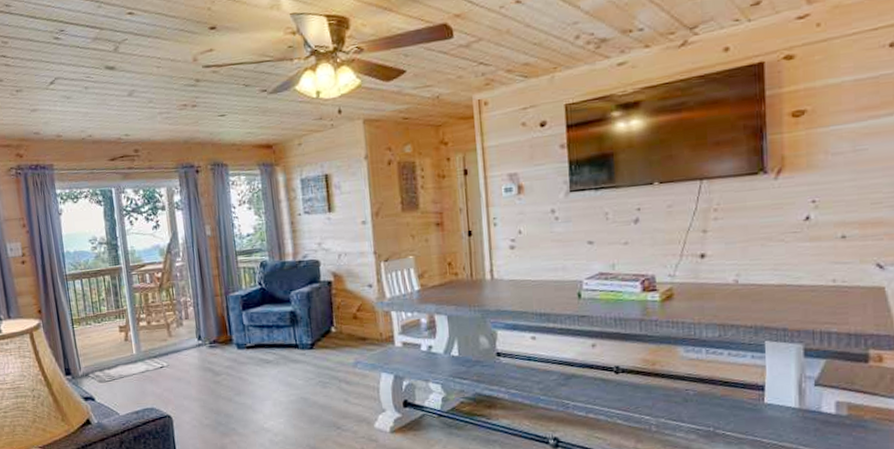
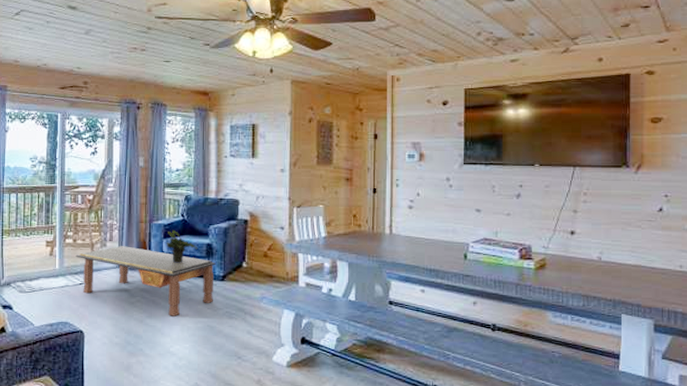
coffee table: none [152,323,304,392] -> present [75,246,217,316]
potted plant: none [246,300,280,336] -> present [166,229,197,263]

